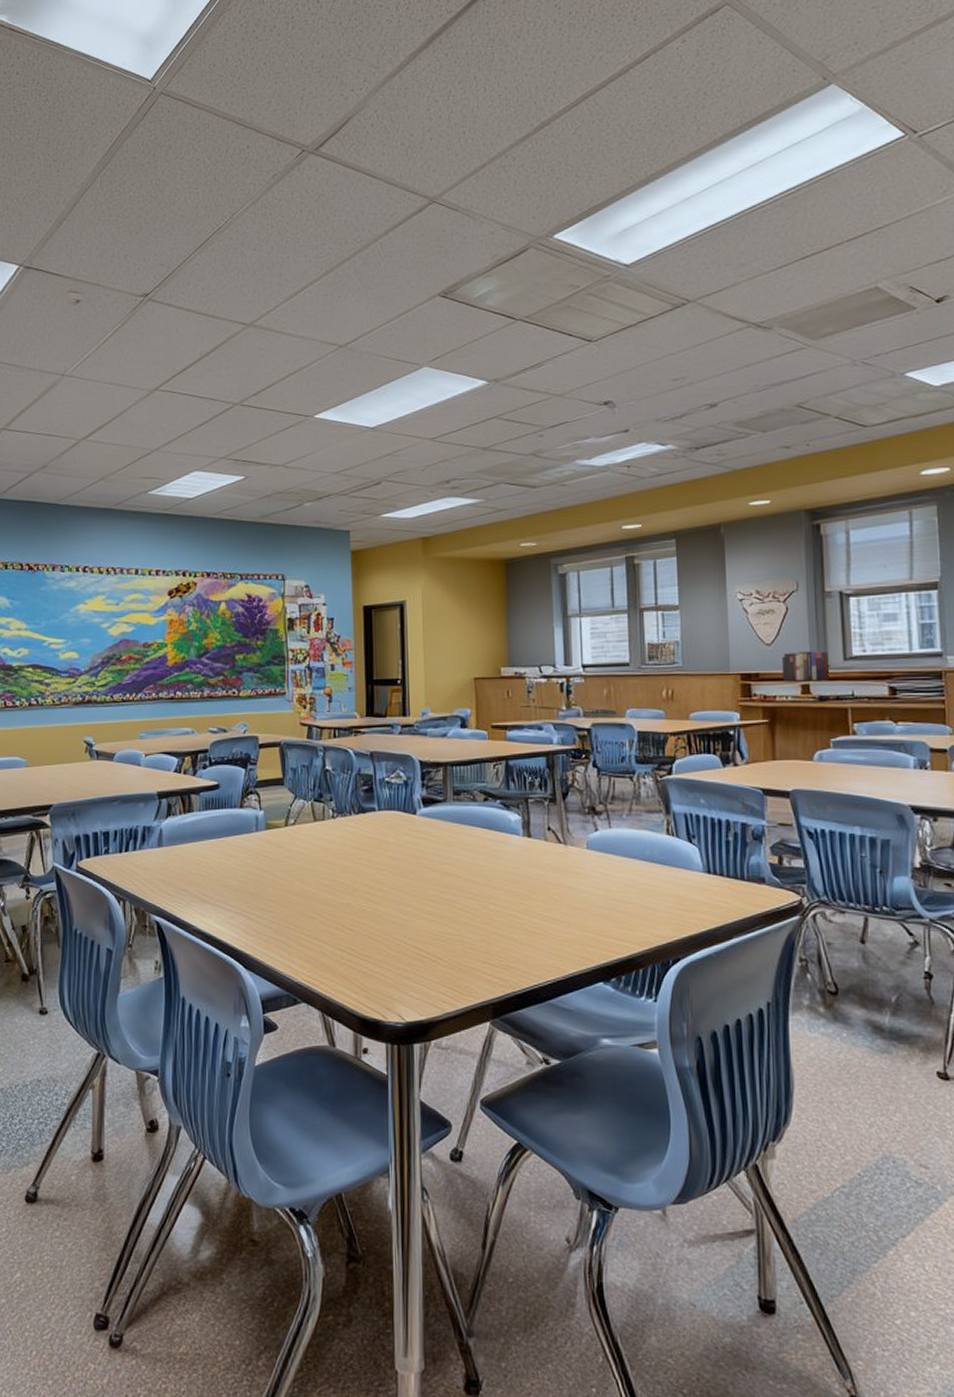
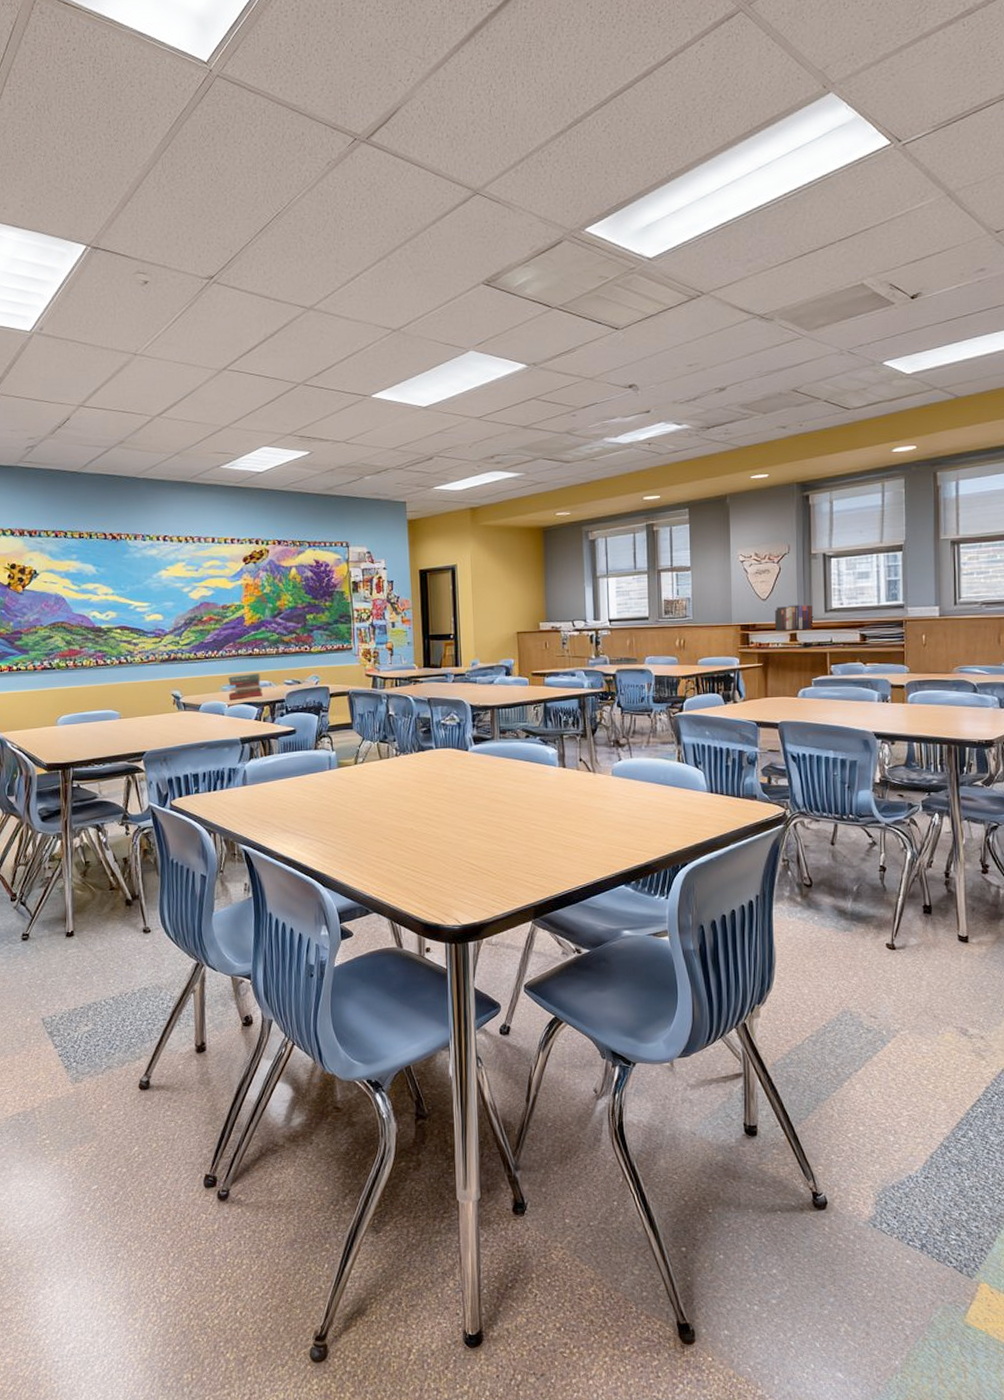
books: none [146,720,184,749] -> present [228,674,262,700]

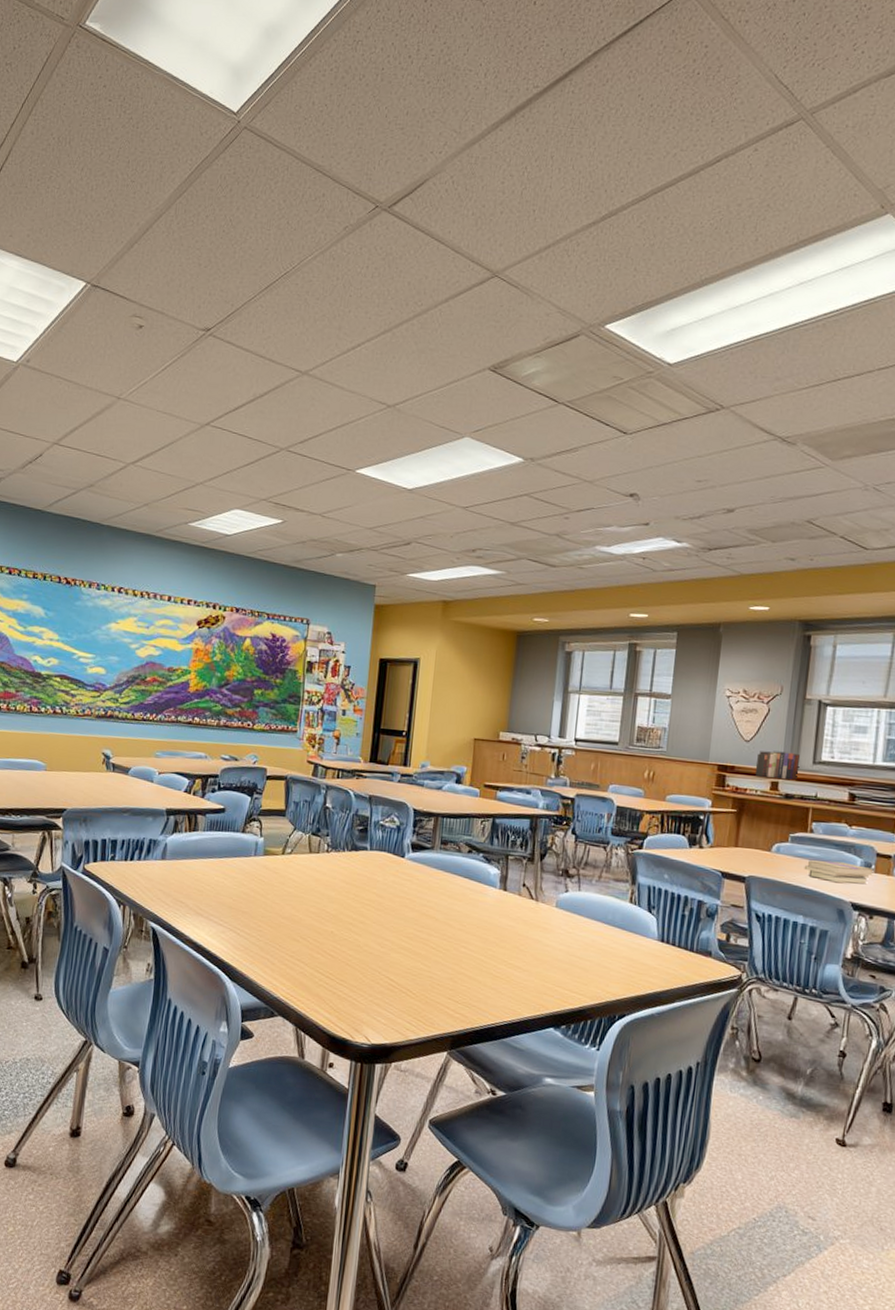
books: present [228,674,262,700] -> none [160,742,197,769]
books: none [828,697,890,717] -> present [804,860,874,885]

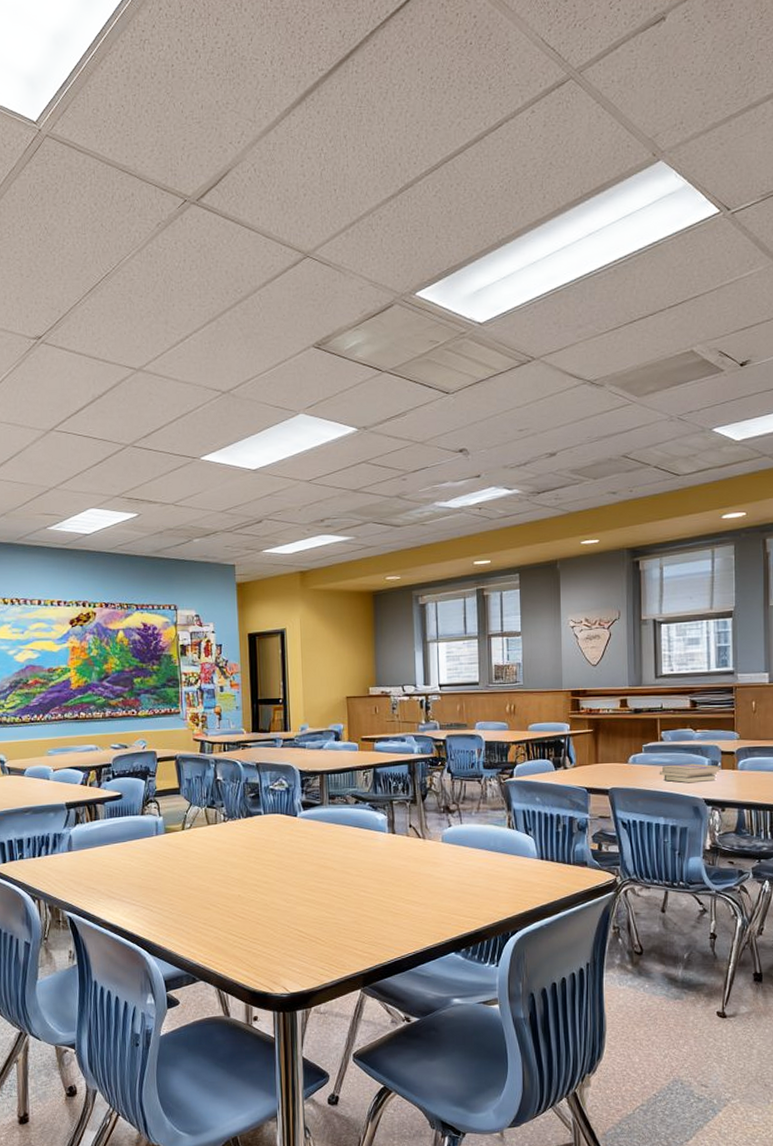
books: present [754,751,800,781] -> none [604,670,643,696]

